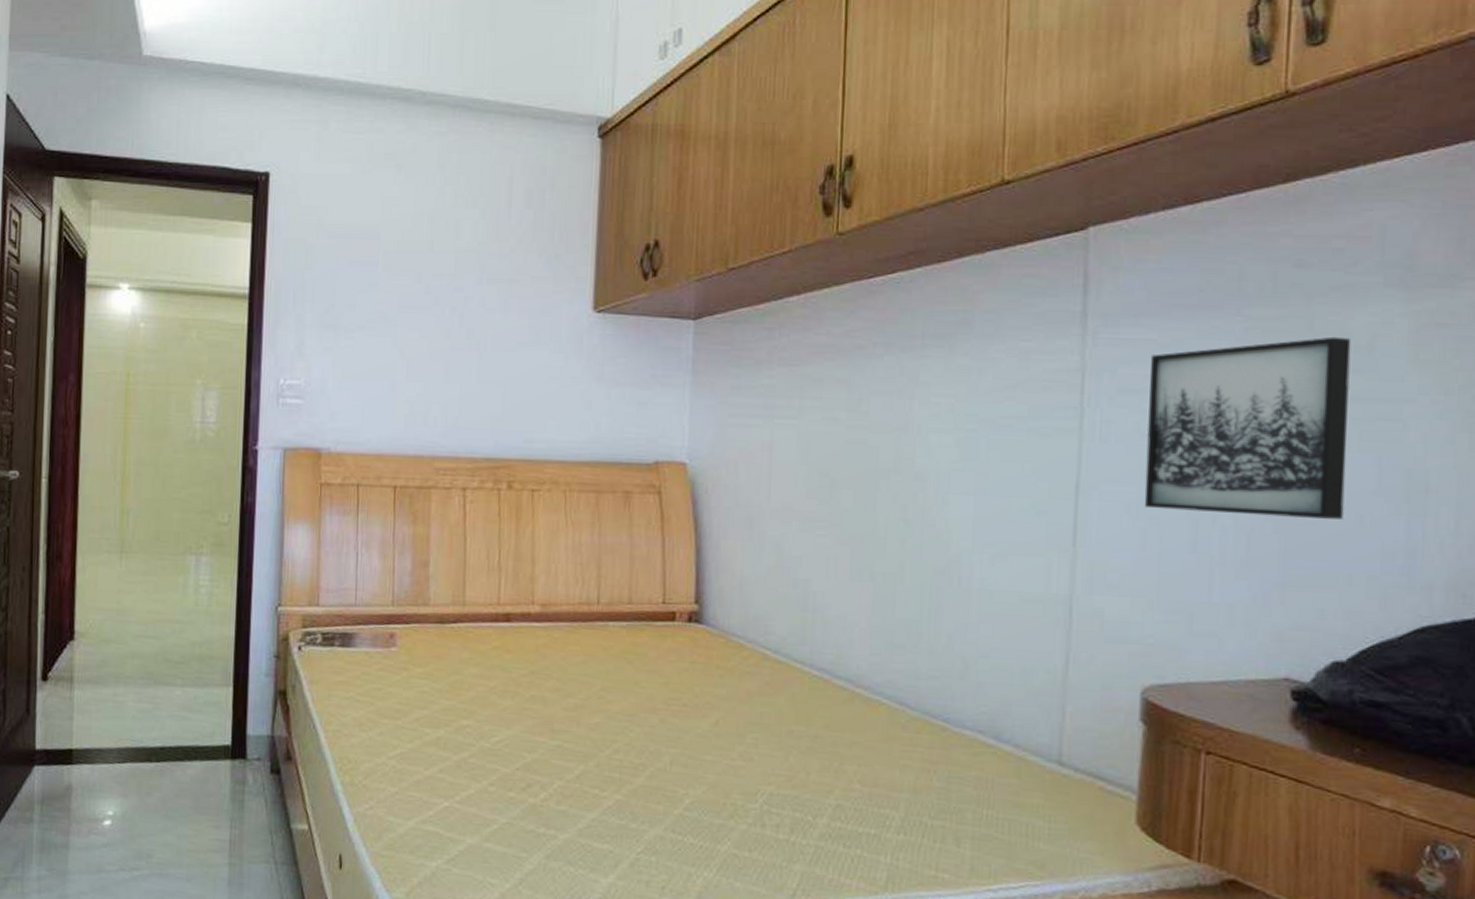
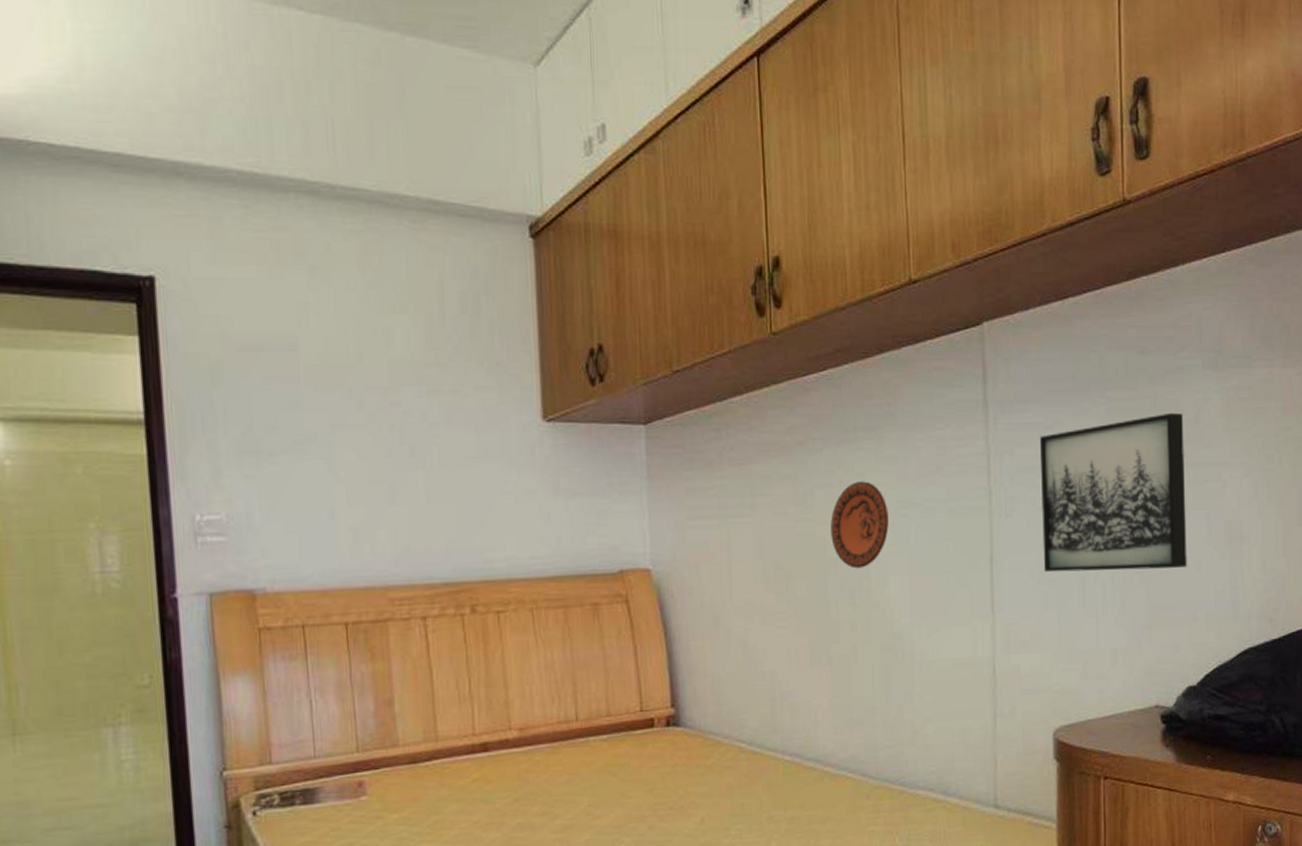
decorative plate: none [885,391,955,483] -> present [830,481,889,569]

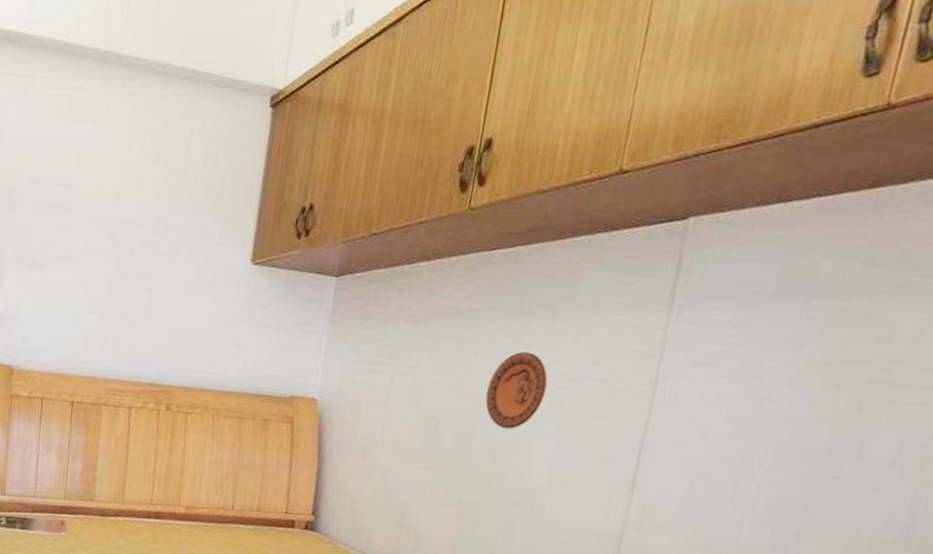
wall art: present [1039,412,1187,573] -> none [696,328,900,485]

